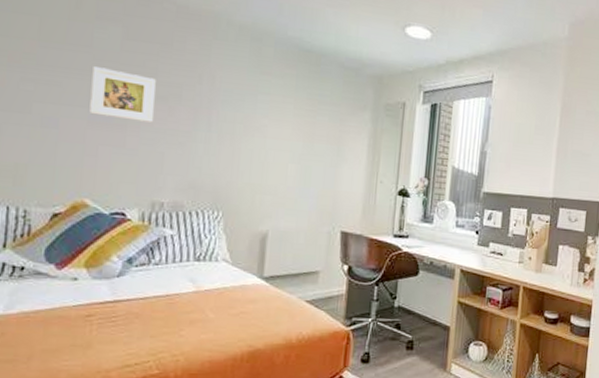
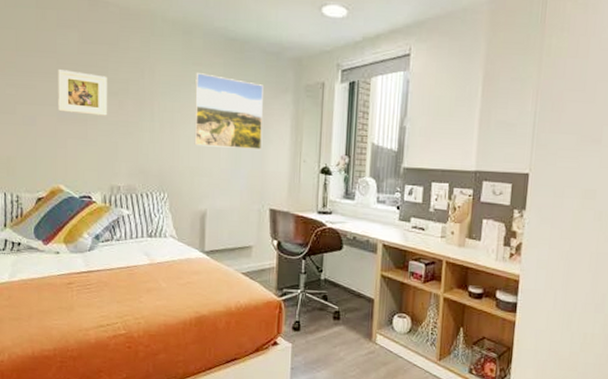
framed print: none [257,83,340,168] -> present [194,73,263,149]

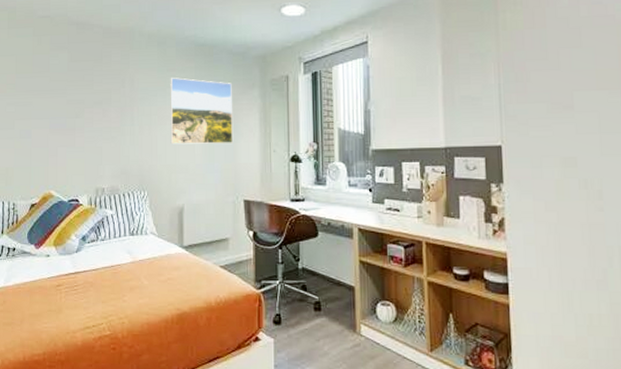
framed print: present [58,70,108,116] -> none [50,86,93,124]

